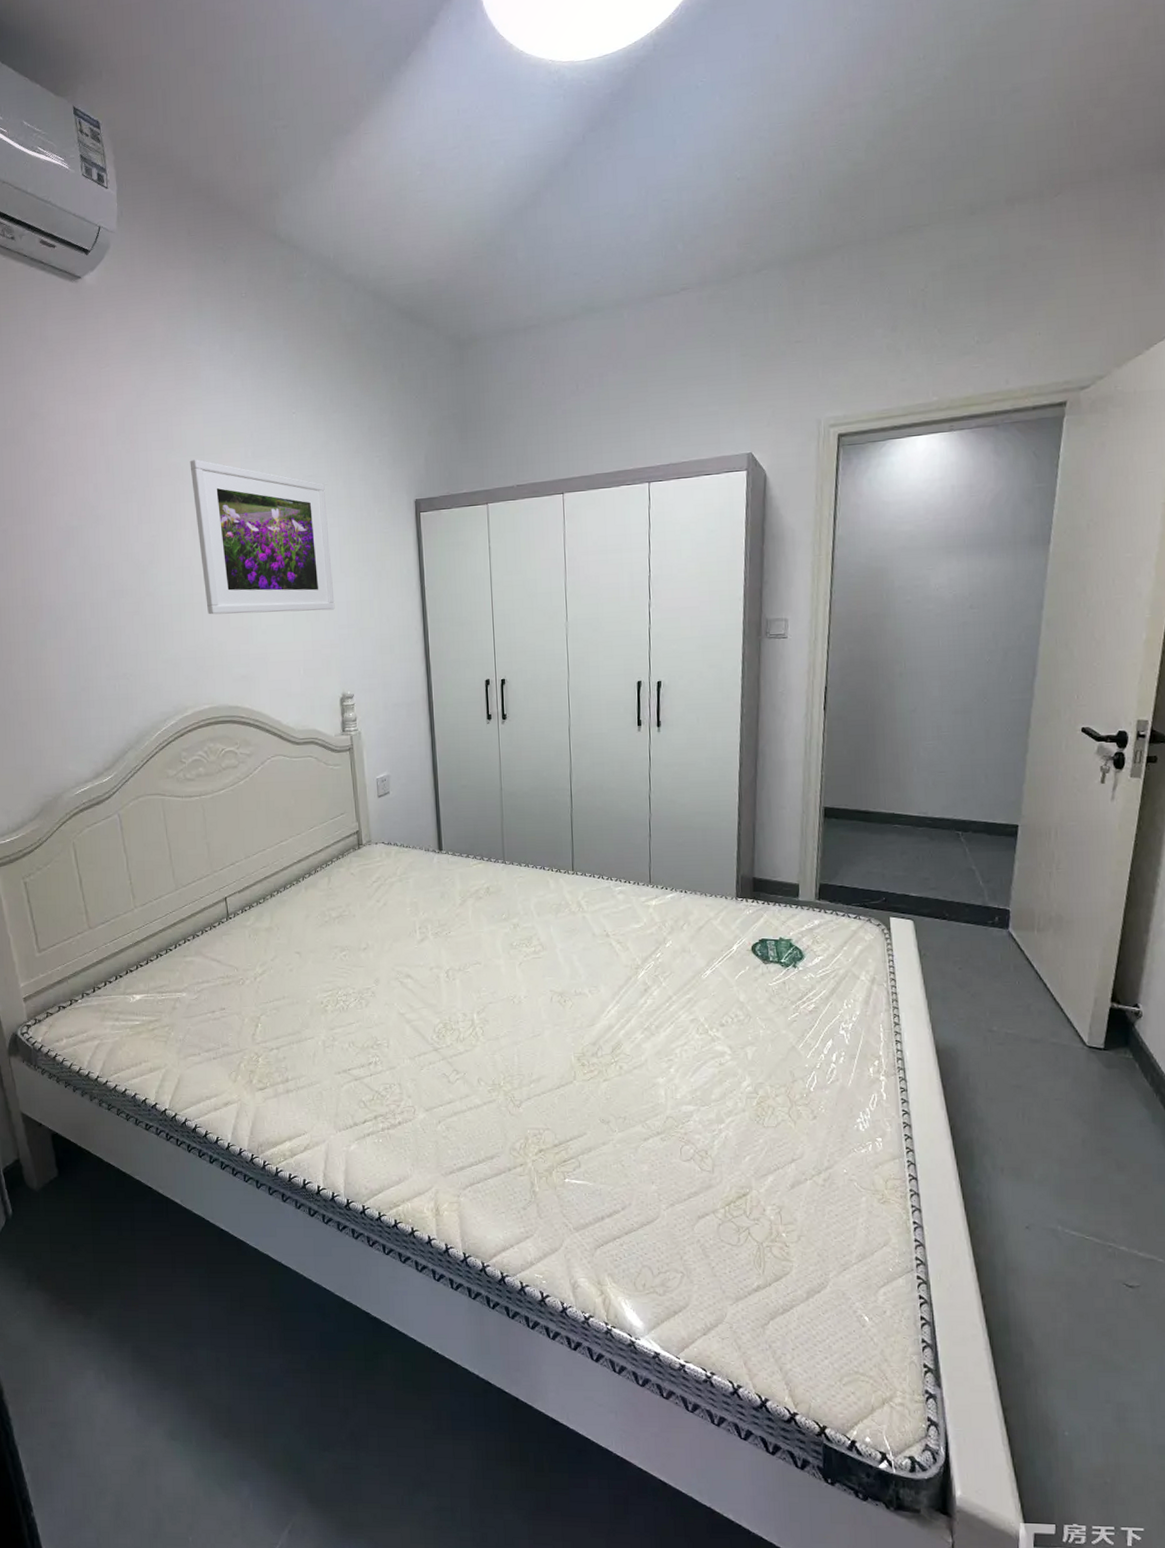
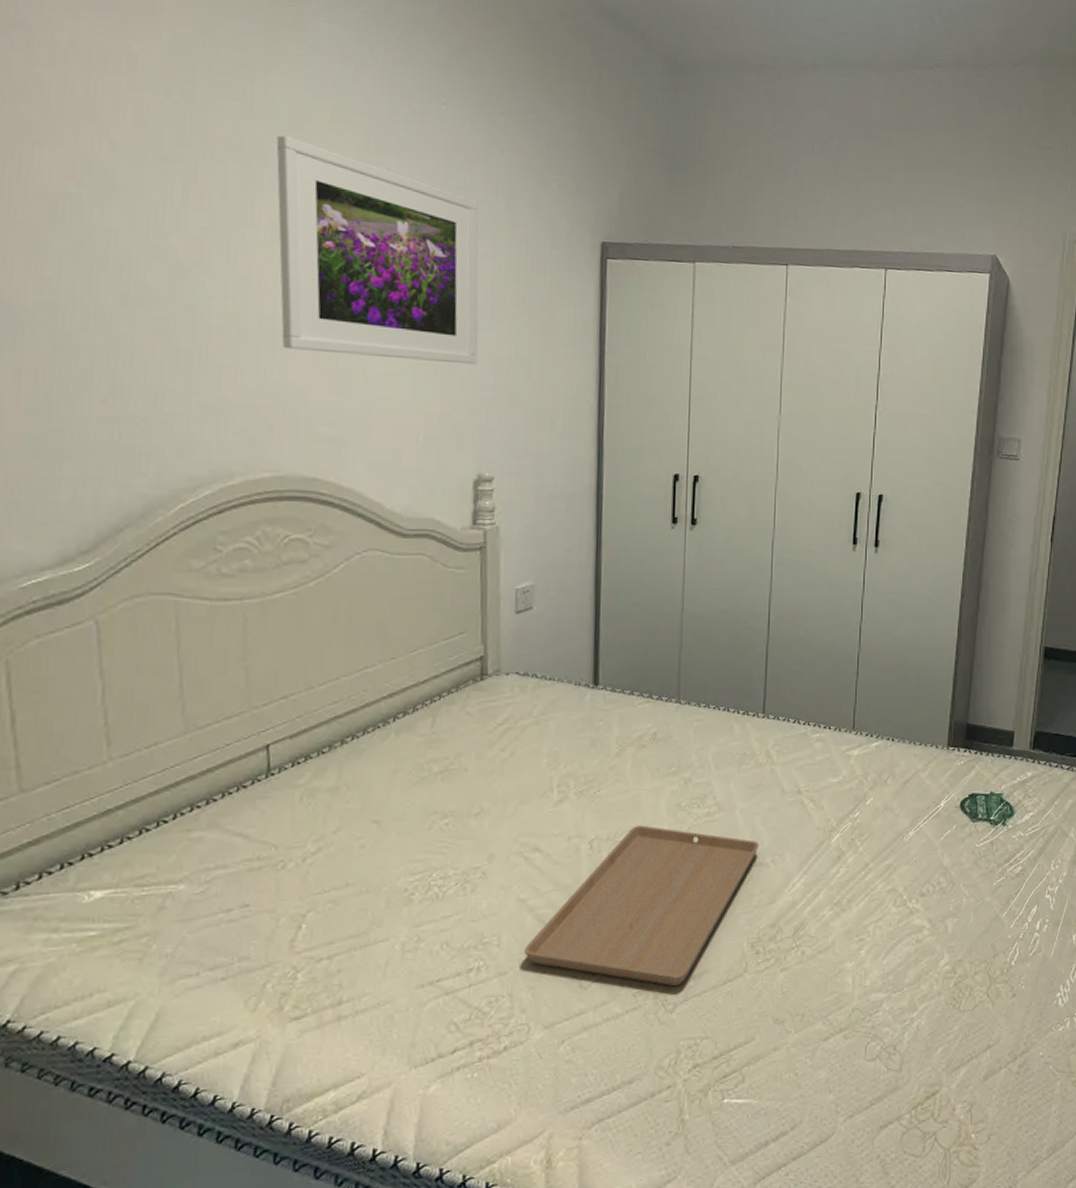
tray: none [406,960,578,1087] -> present [524,825,759,987]

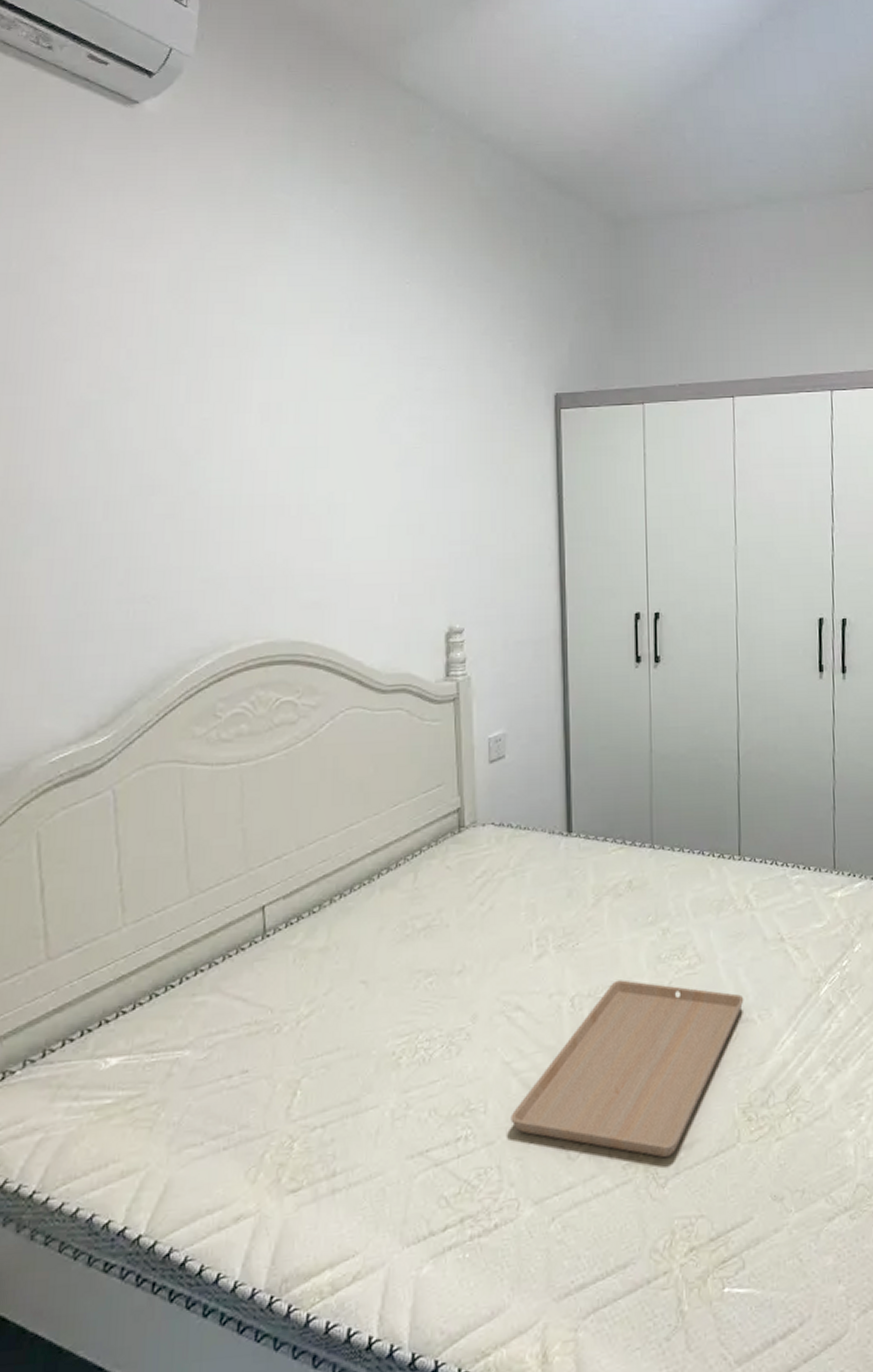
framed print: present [276,135,479,365] -> none [264,329,446,522]

